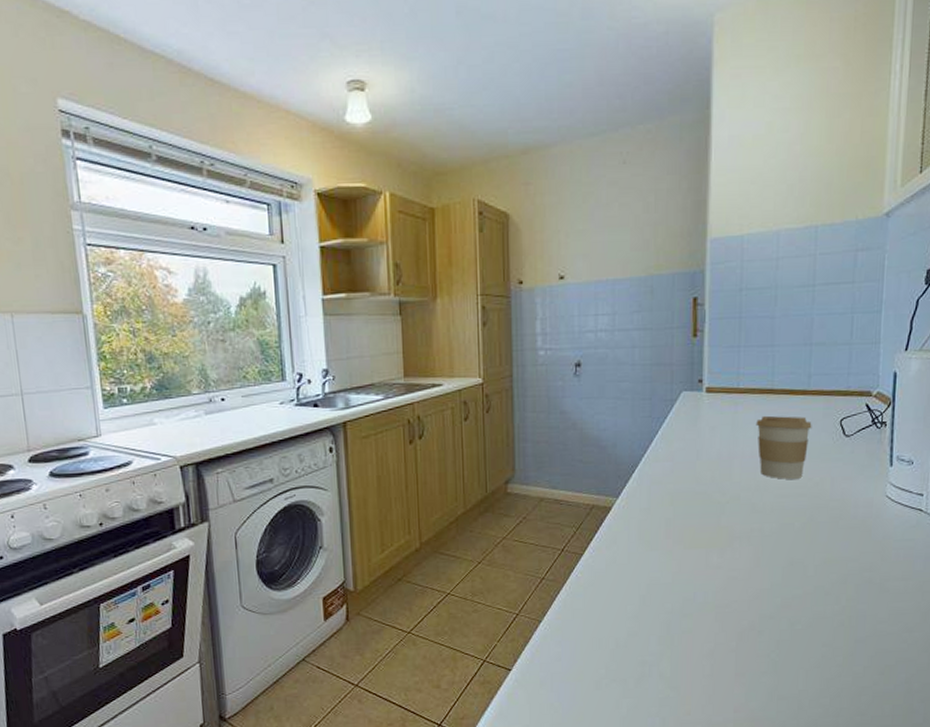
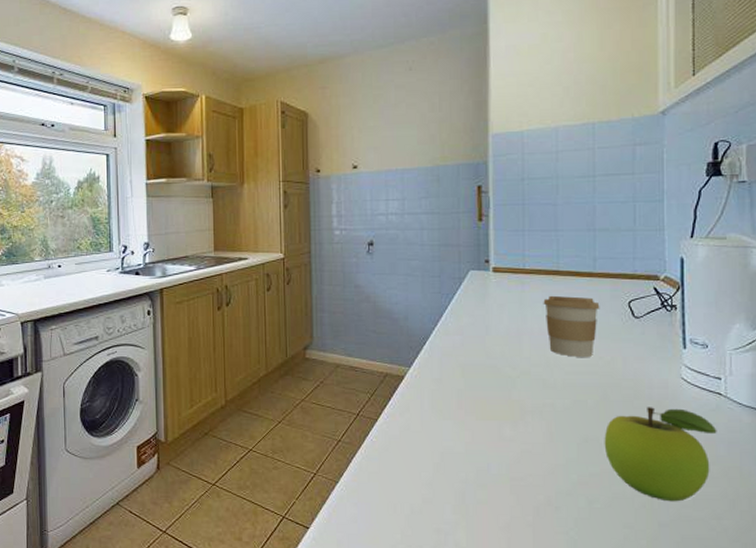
fruit: none [808,526,916,618] -> present [604,407,717,502]

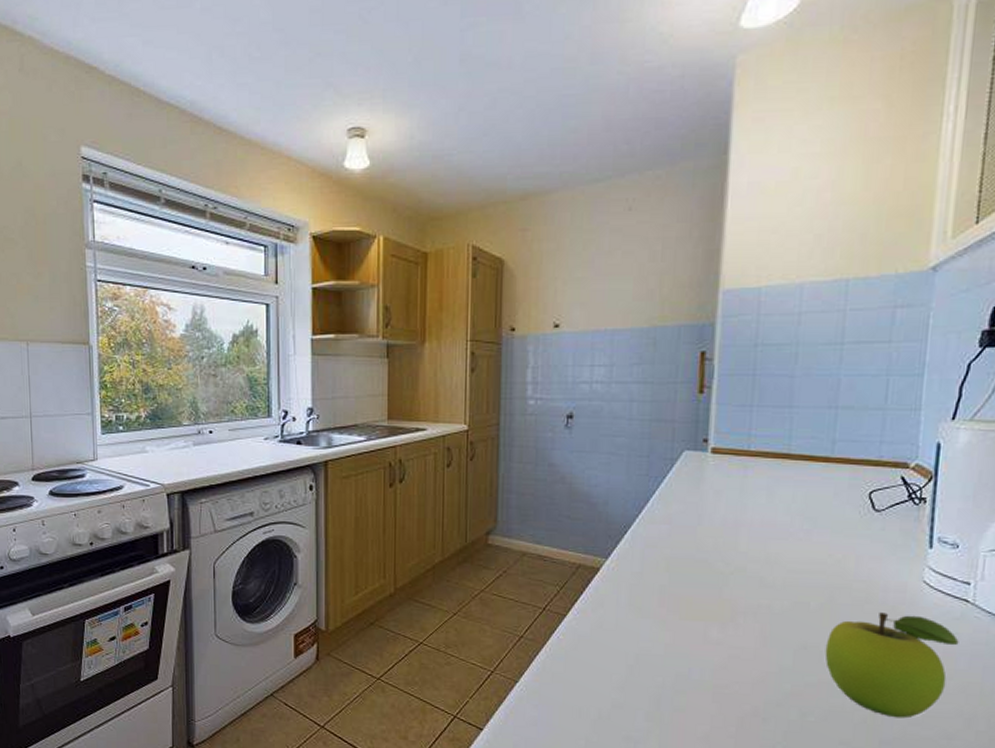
coffee cup: present [543,295,600,357] -> none [768,482,835,554]

